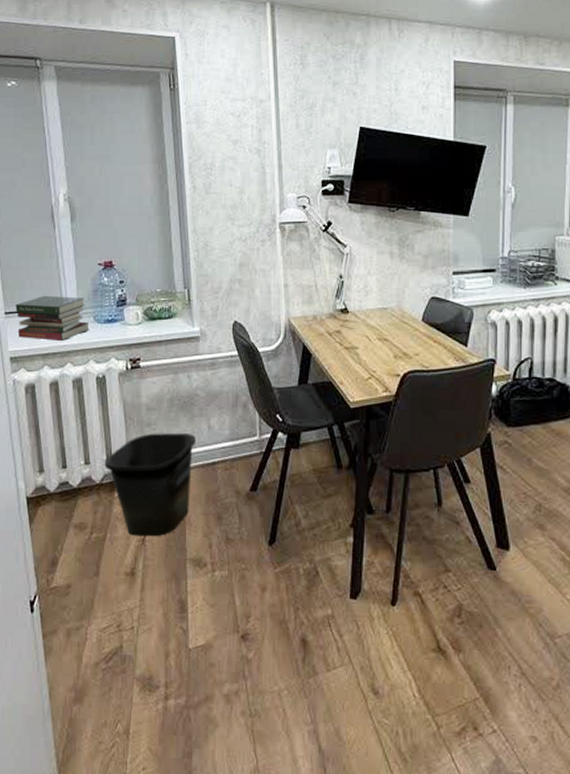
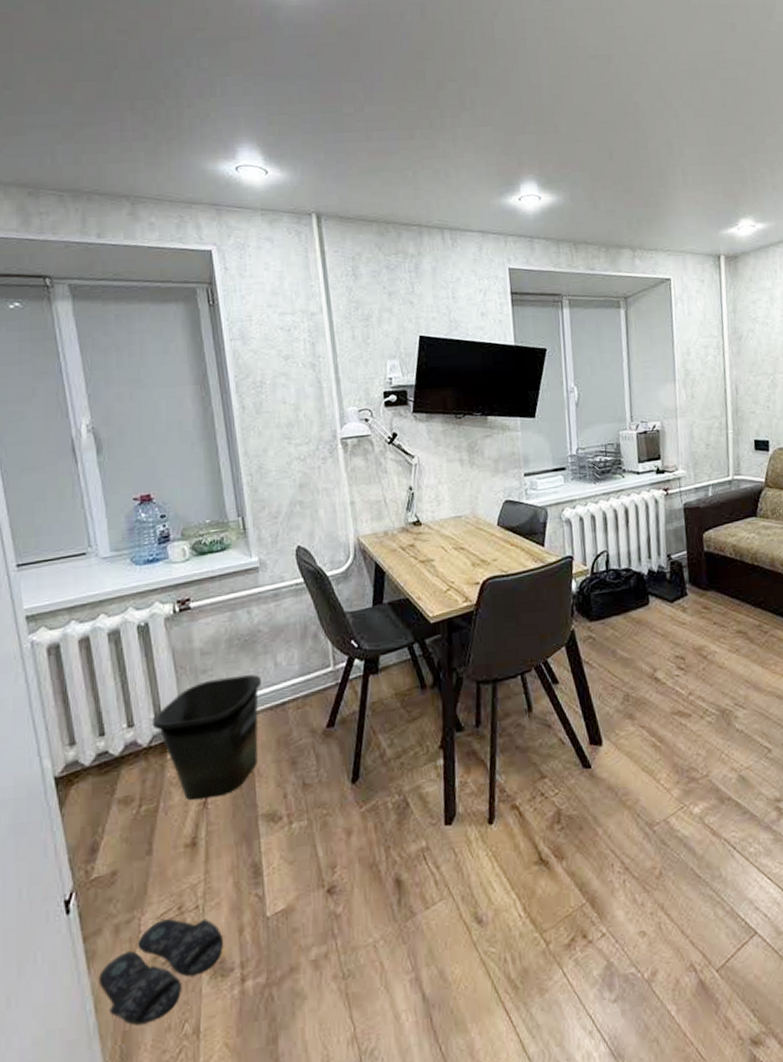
books: present [15,295,90,342] -> none [30,538,126,593]
slippers: none [53,633,151,716] -> present [99,918,223,1026]

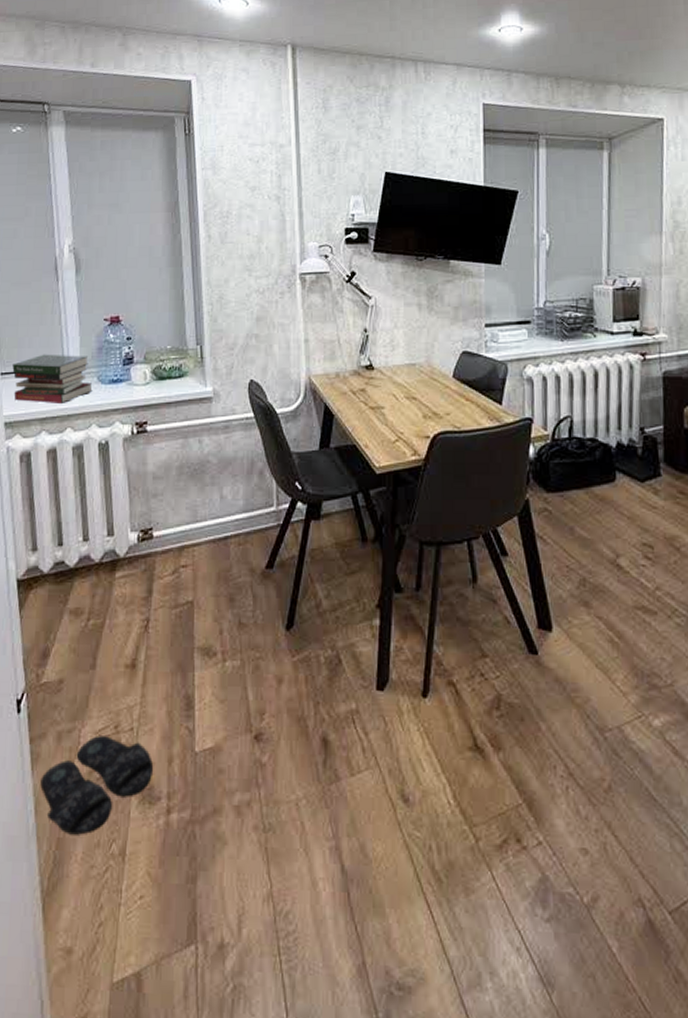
books: none [30,538,126,593] -> present [12,354,93,405]
waste bin: present [152,674,261,801] -> none [104,504,207,623]

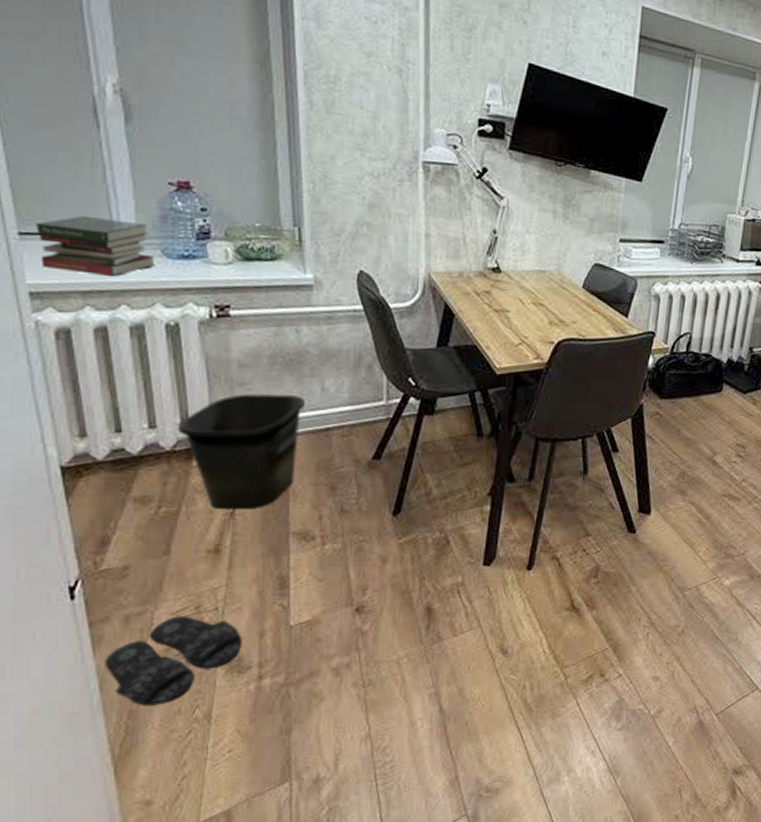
waste bin: none [104,504,207,623] -> present [177,393,305,510]

